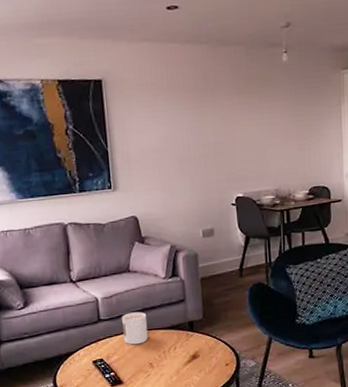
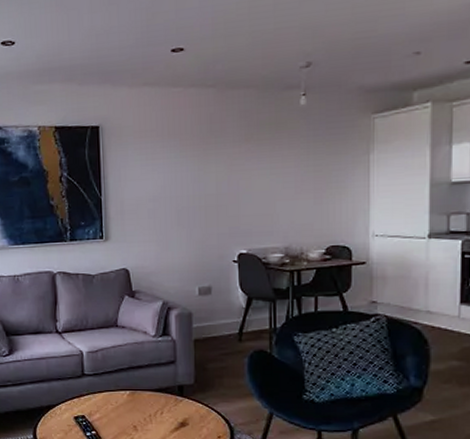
candle: present [122,312,148,345] -> none [107,370,134,405]

